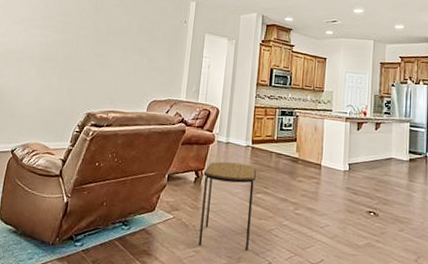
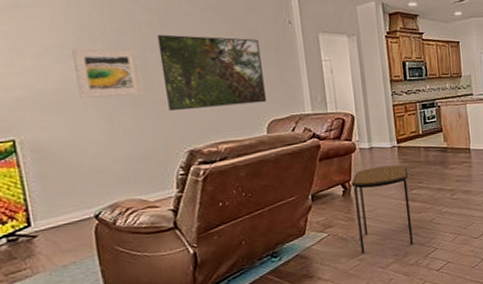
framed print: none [30,22,75,63] -> present [72,48,143,98]
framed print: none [83,19,159,84] -> present [157,34,266,110]

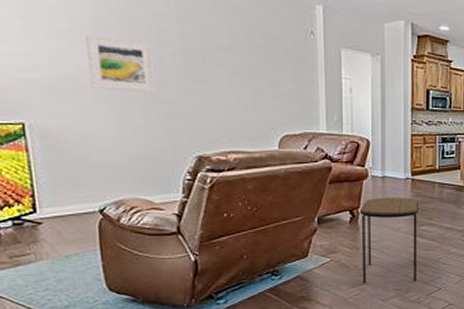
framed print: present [157,34,266,110] -> none [173,30,280,115]

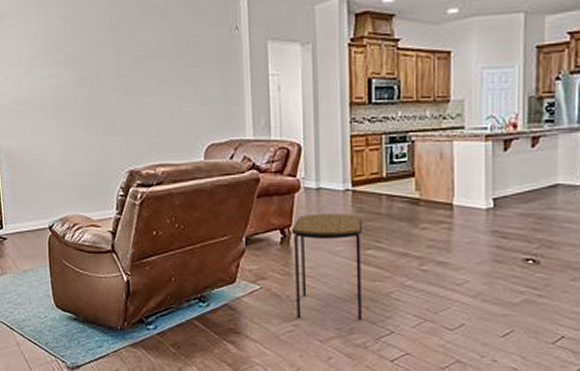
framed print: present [86,35,155,93] -> none [40,58,93,109]

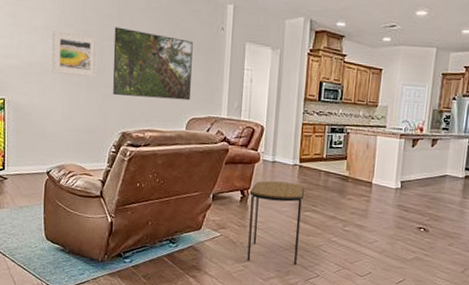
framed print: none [40,58,93,109] -> present [52,31,98,78]
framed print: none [108,43,206,126] -> present [113,27,193,101]

